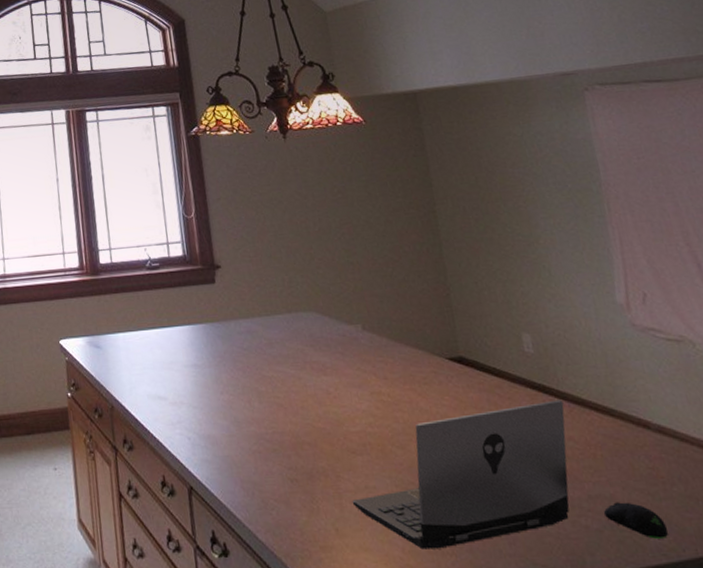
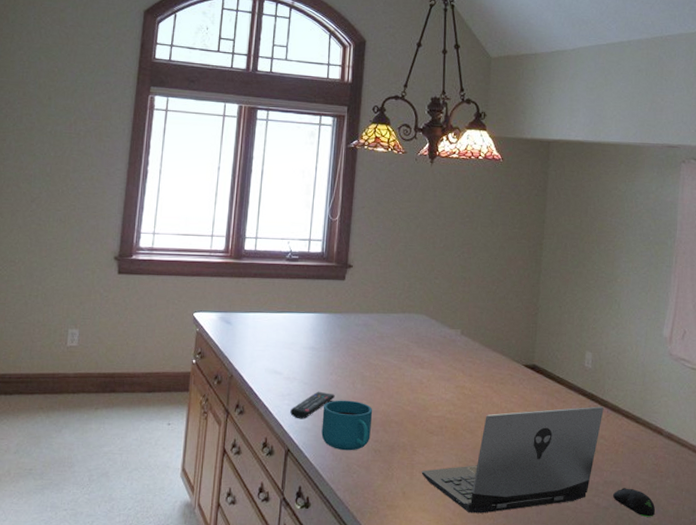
remote control: none [184,415,232,450] -> present [290,391,335,419]
cup: none [221,422,283,484] -> present [321,400,373,451]

